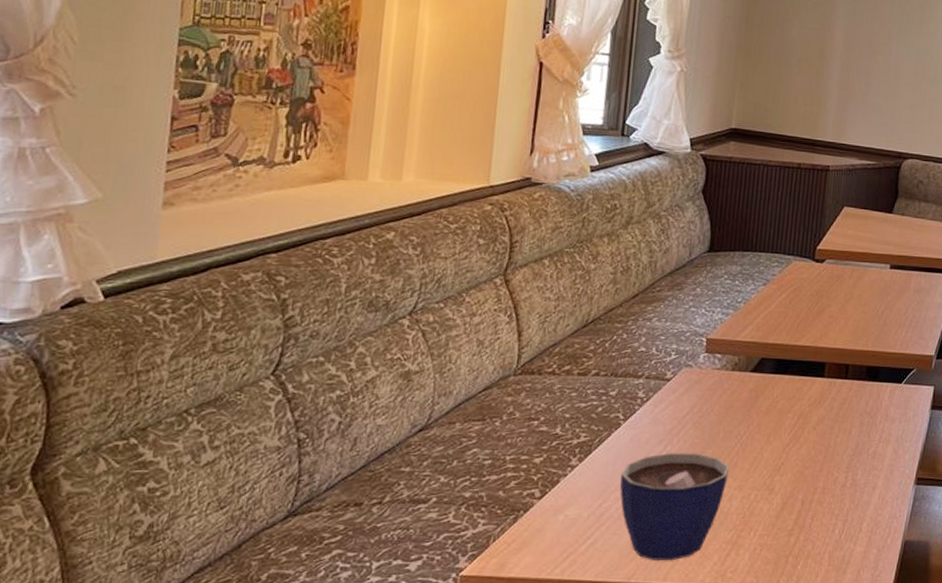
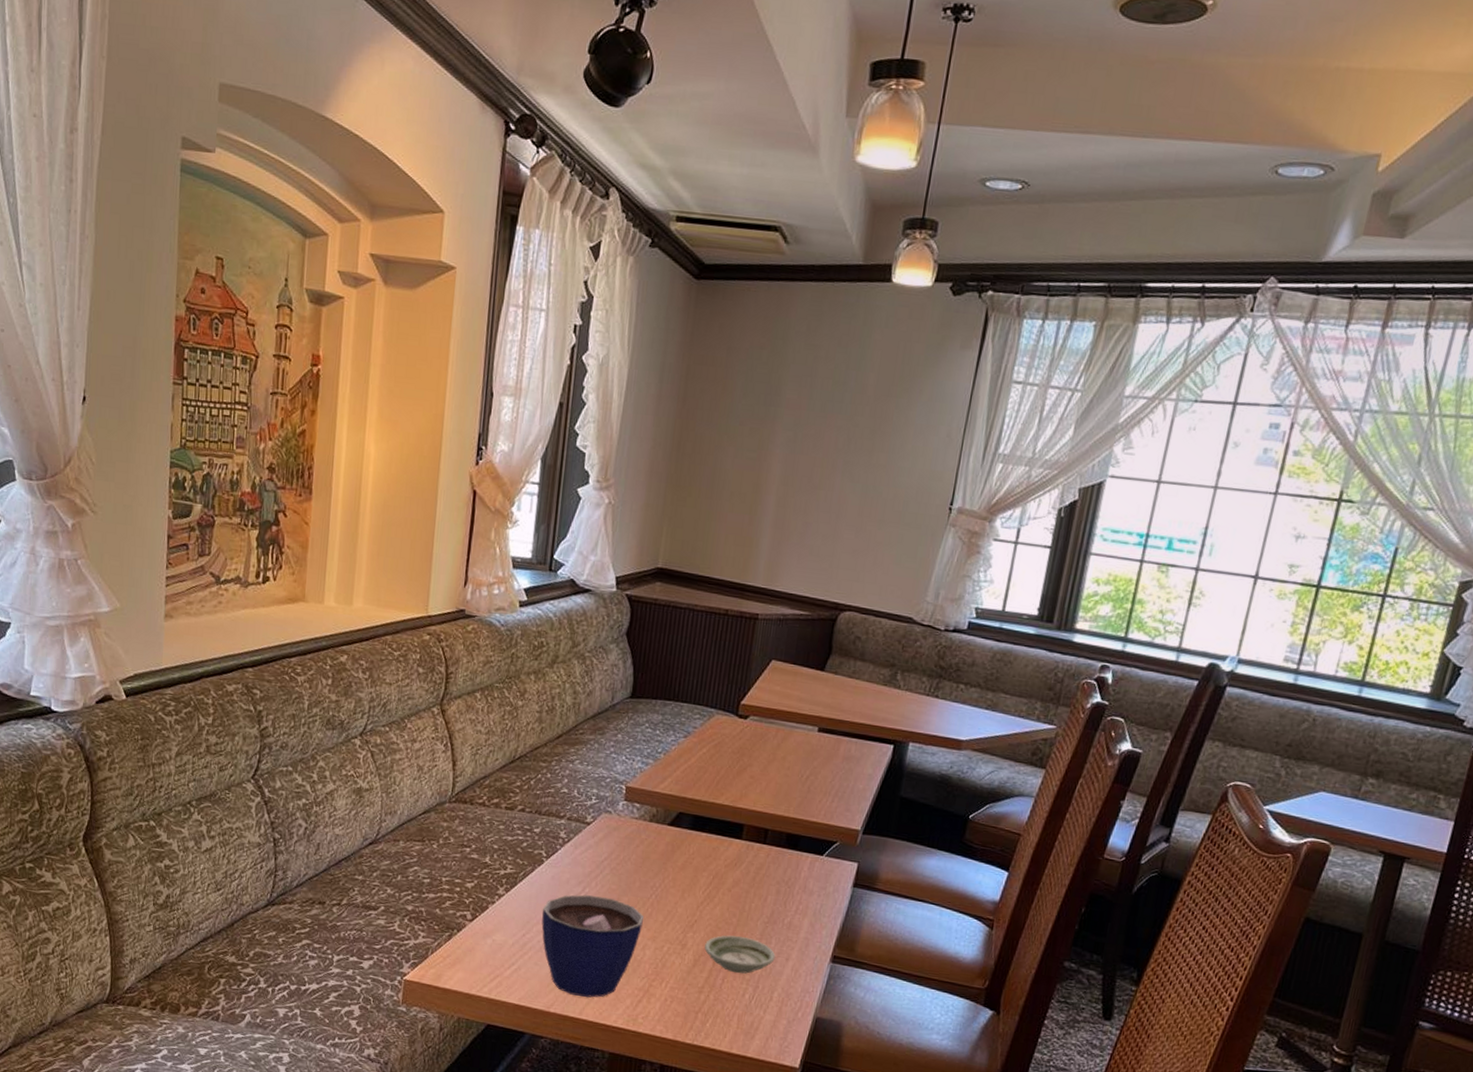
saucer: none [792,473,863,510] -> present [704,935,776,974]

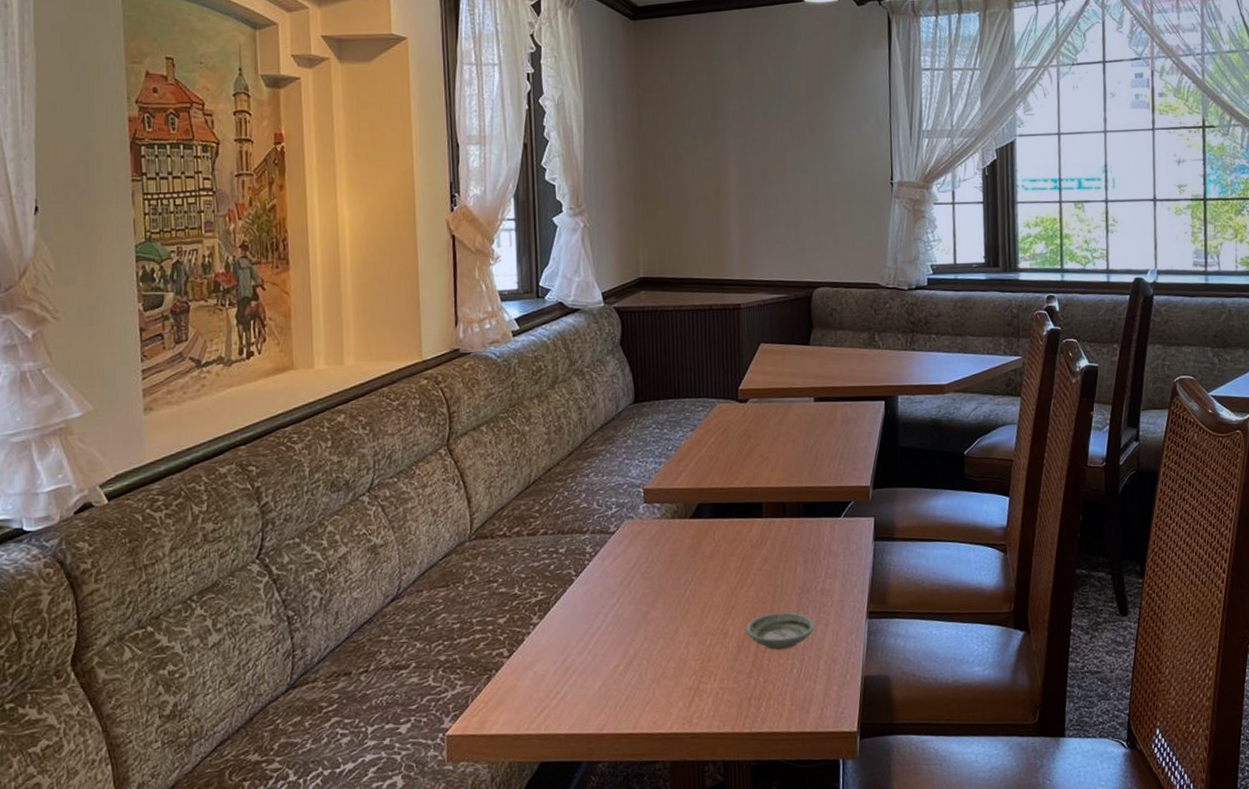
cup: present [541,894,644,998] -> none [579,603,682,711]

